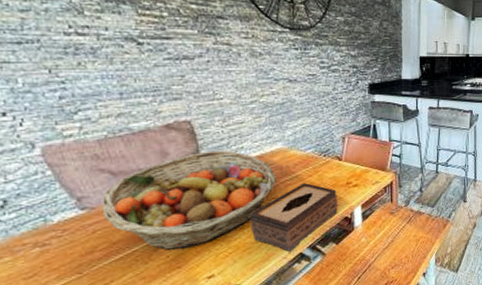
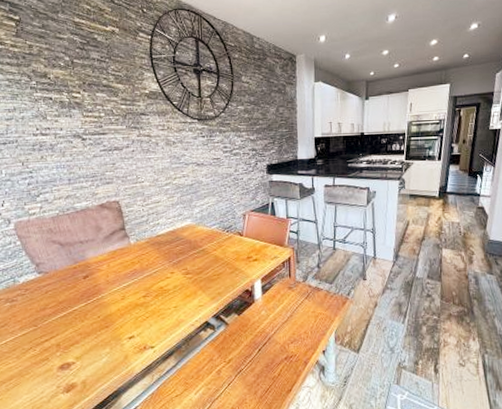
fruit basket: present [101,150,276,251] -> none [52,226,186,312]
tissue box: present [249,182,338,253] -> none [163,255,240,320]

